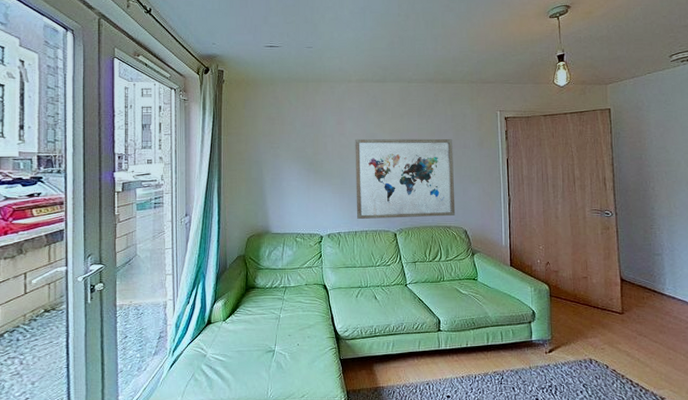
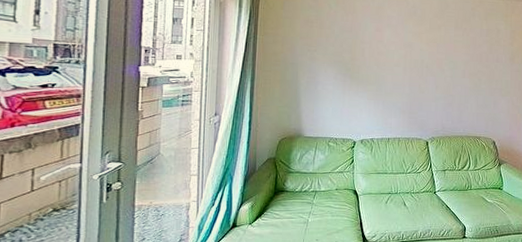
wall art: present [355,138,456,219] -> none [390,46,487,127]

